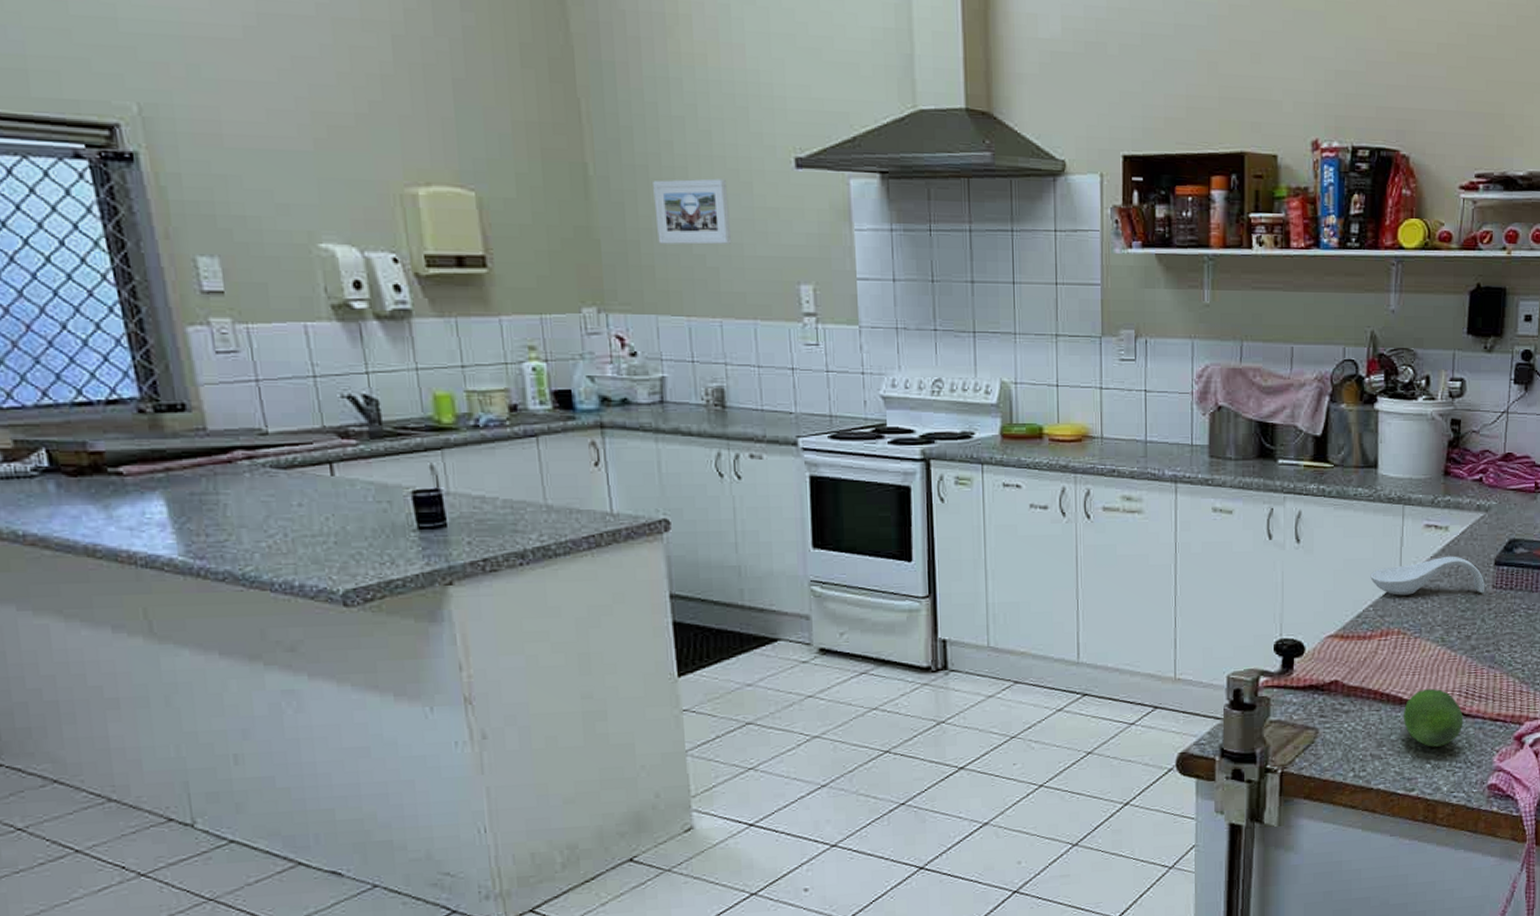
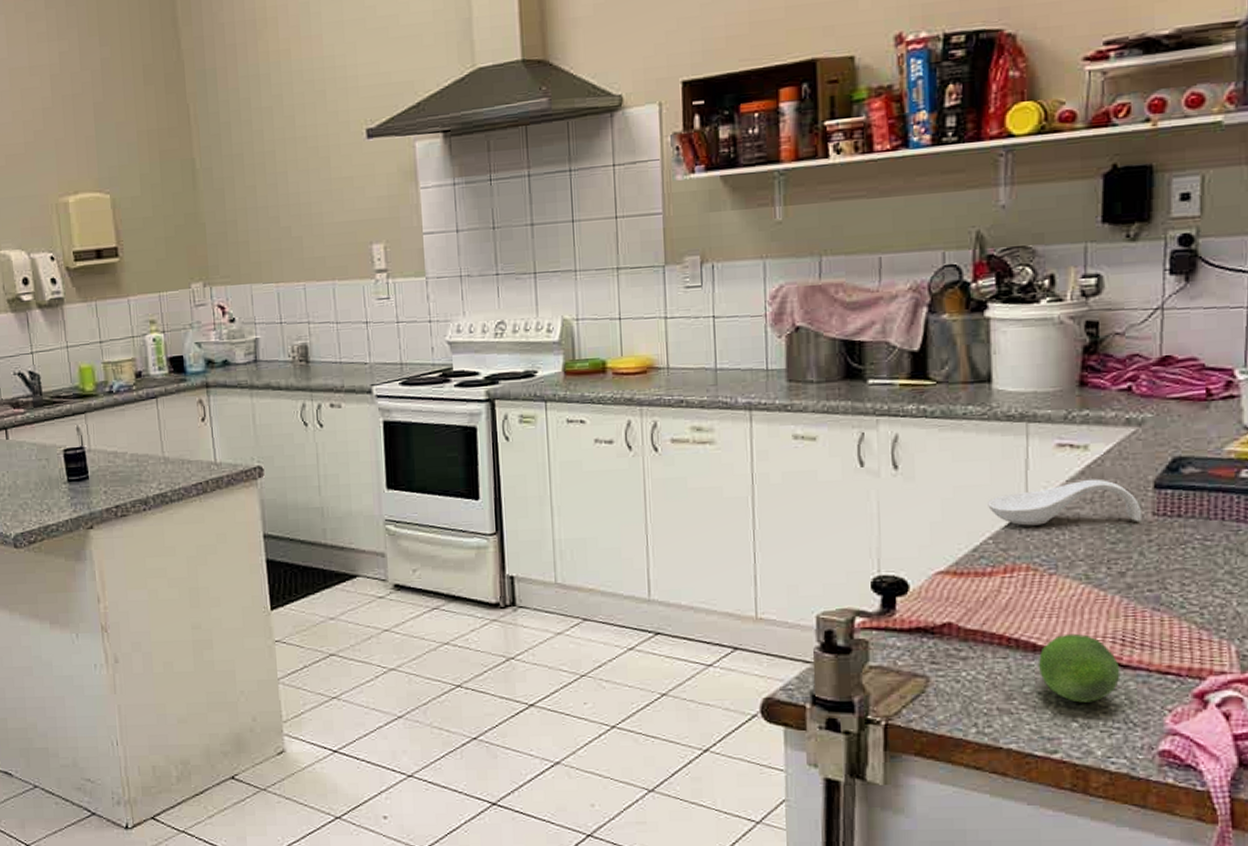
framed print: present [653,178,732,245] -> none [247,157,313,221]

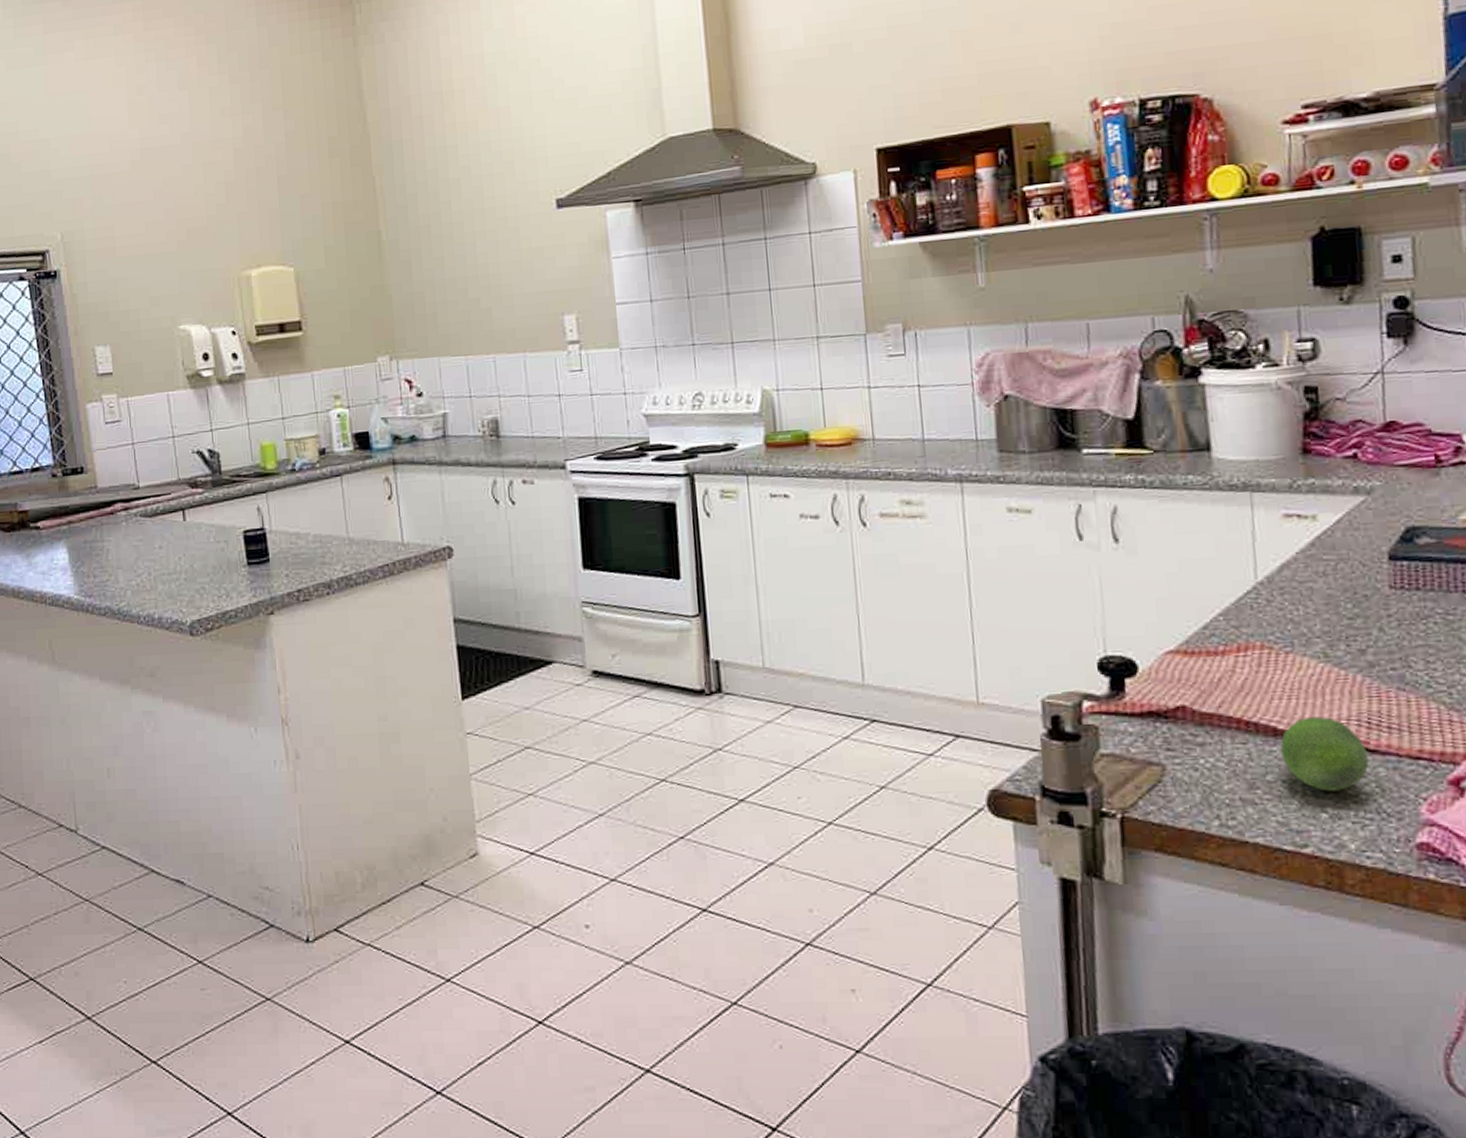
spoon rest: present [988,479,1143,526] -> none [1215,550,1379,602]

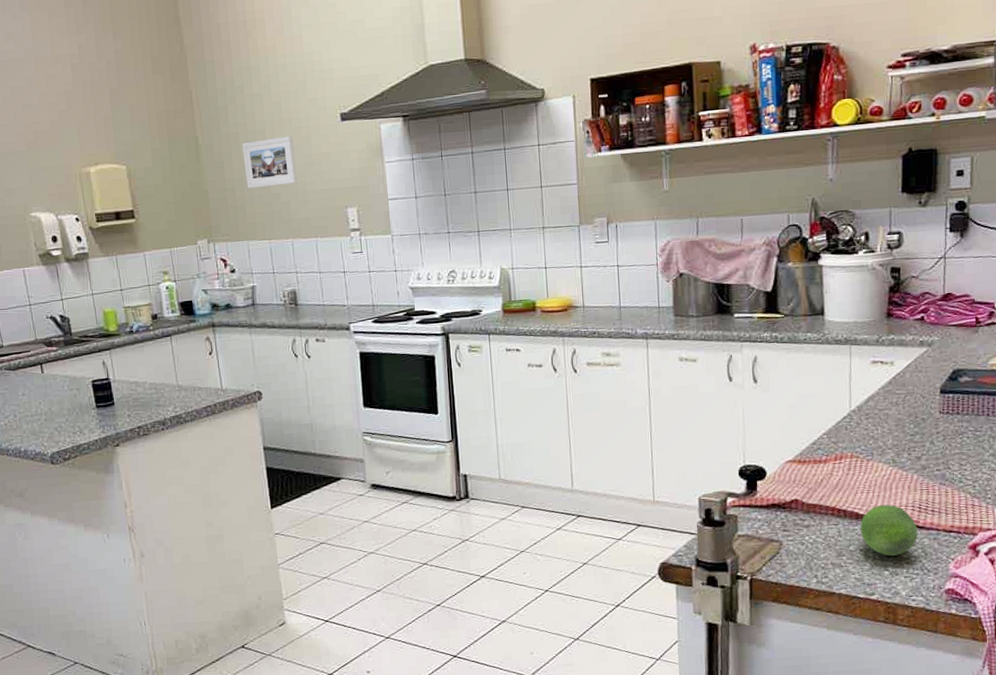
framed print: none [434,227,503,293] -> present [242,136,298,189]

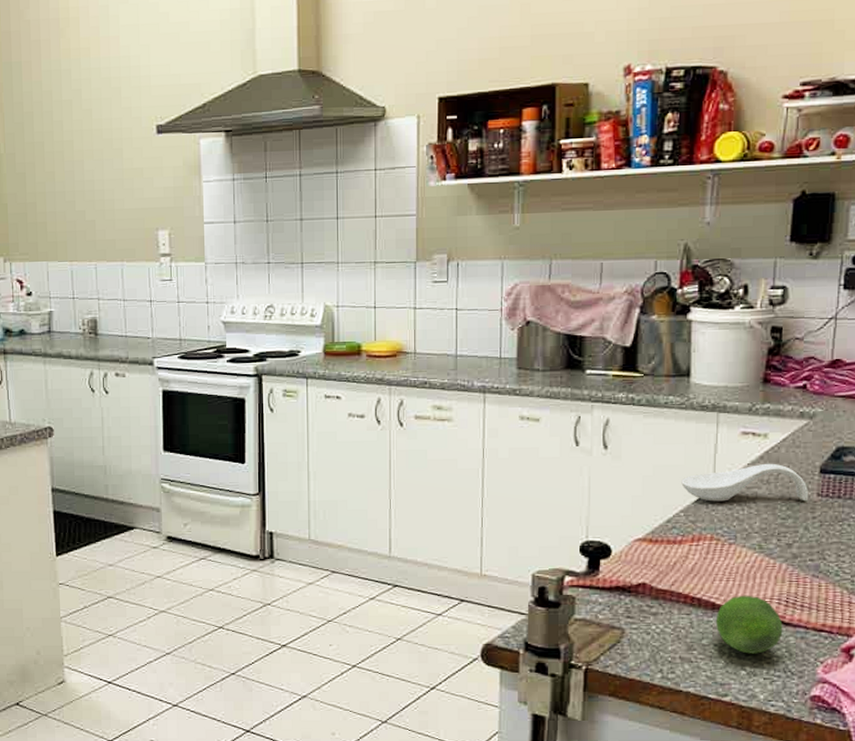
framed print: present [242,136,298,189] -> none [47,148,106,204]
spoon rest: none [823,387,933,424] -> present [681,463,809,502]

